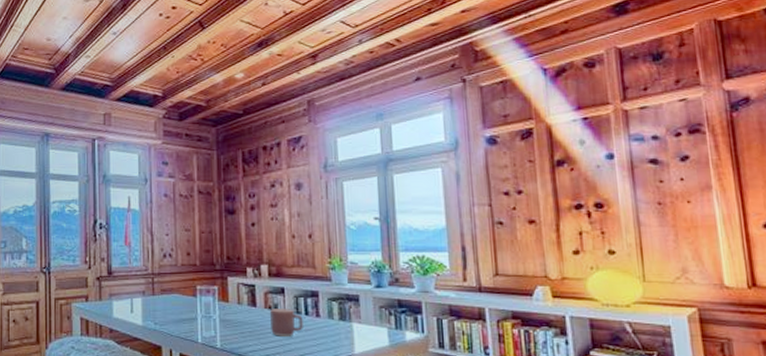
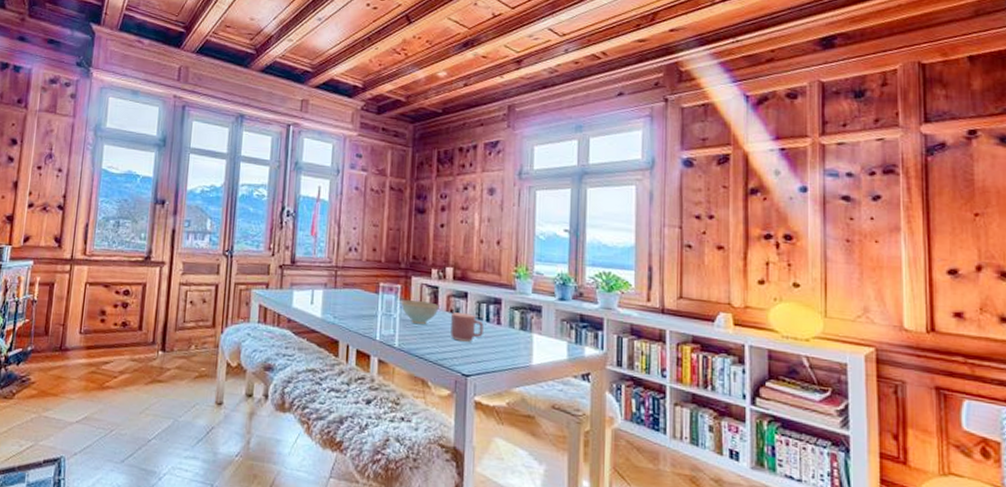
bowl: none [219,301,258,324] -> present [401,300,439,325]

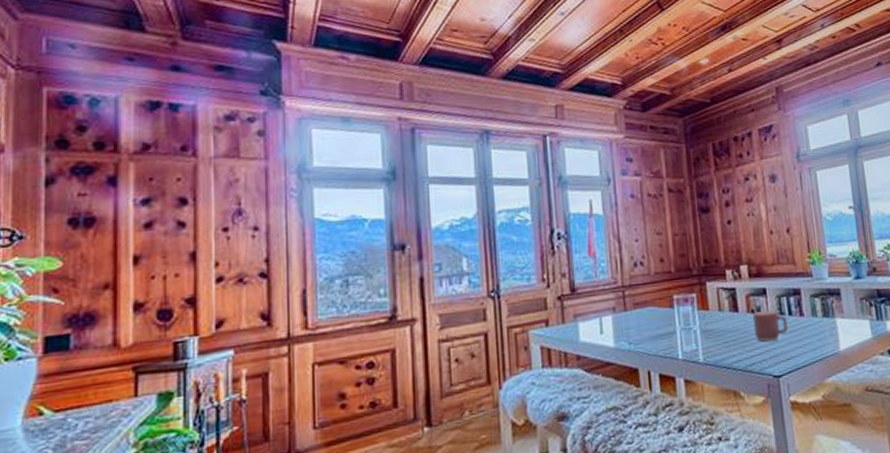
bowl: present [401,300,439,325] -> none [699,306,740,333]

